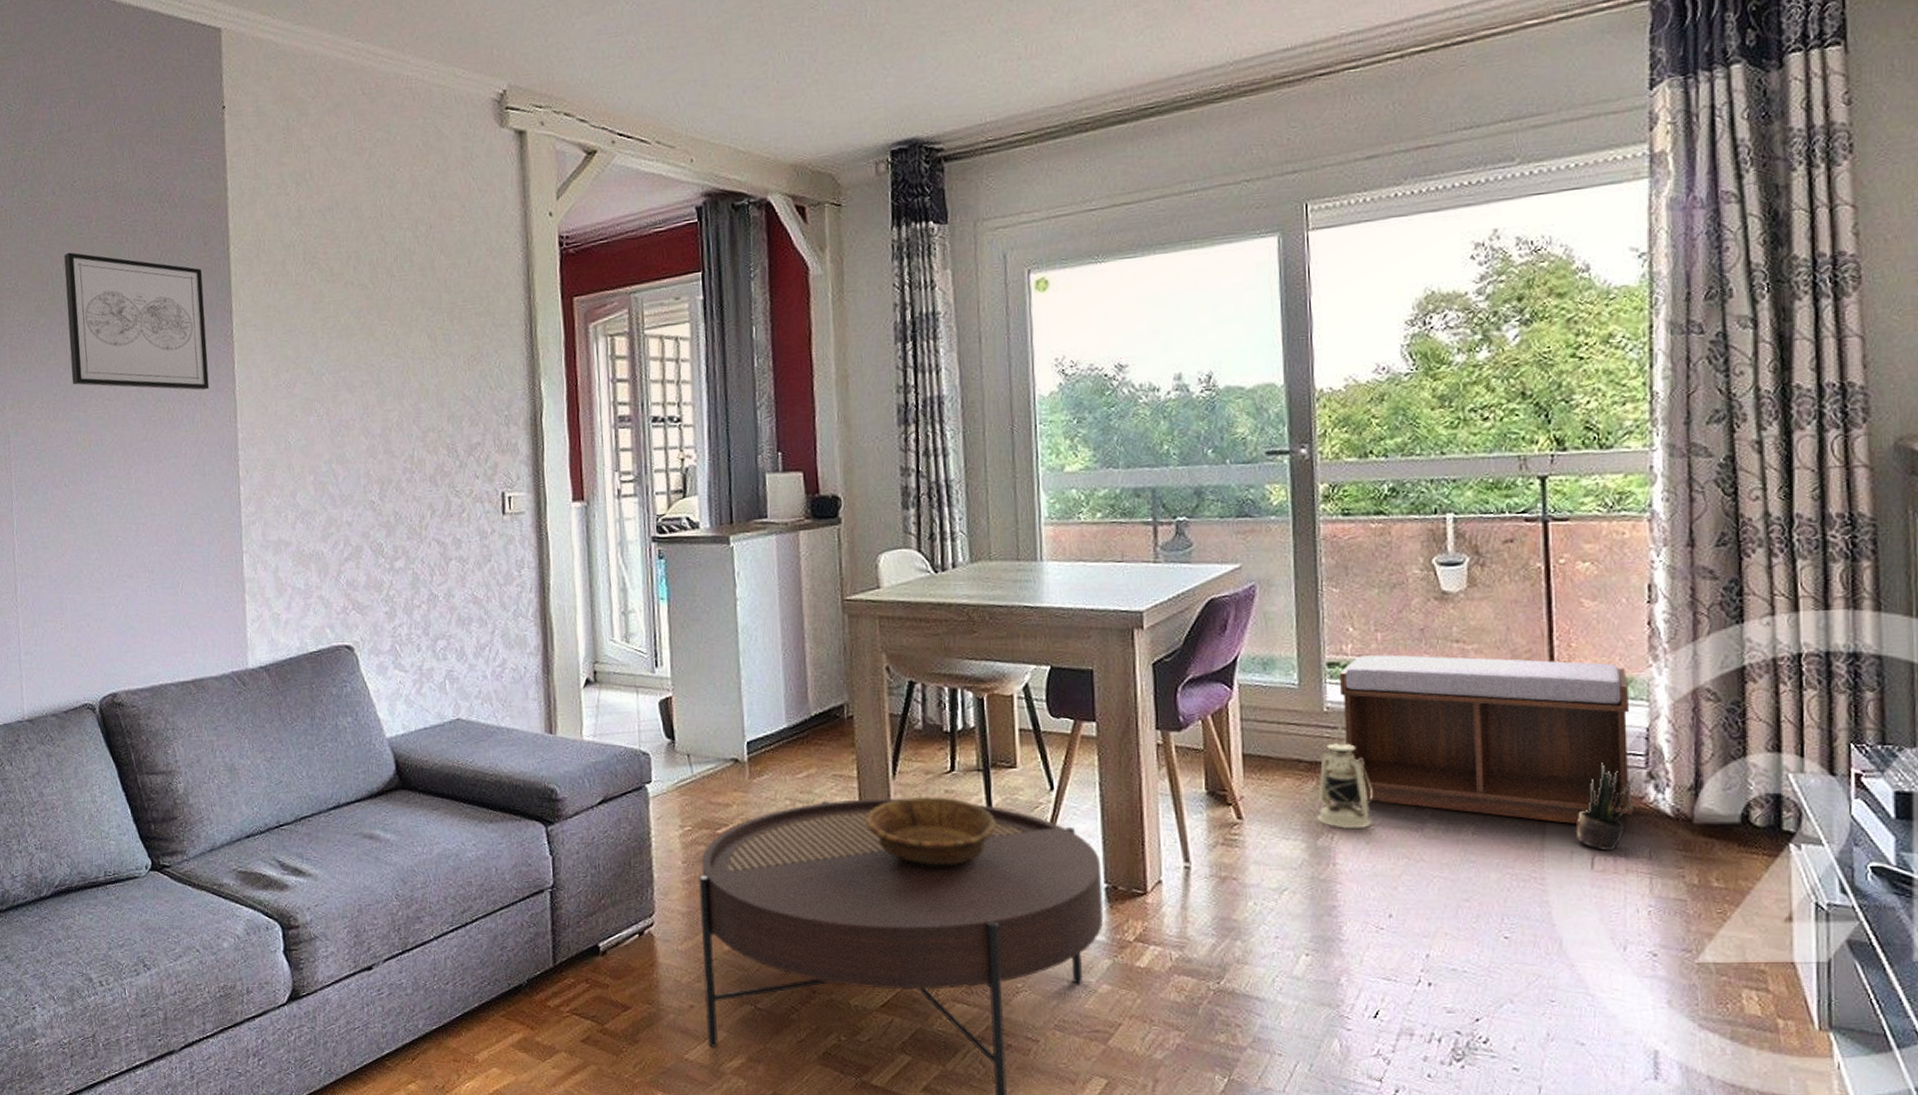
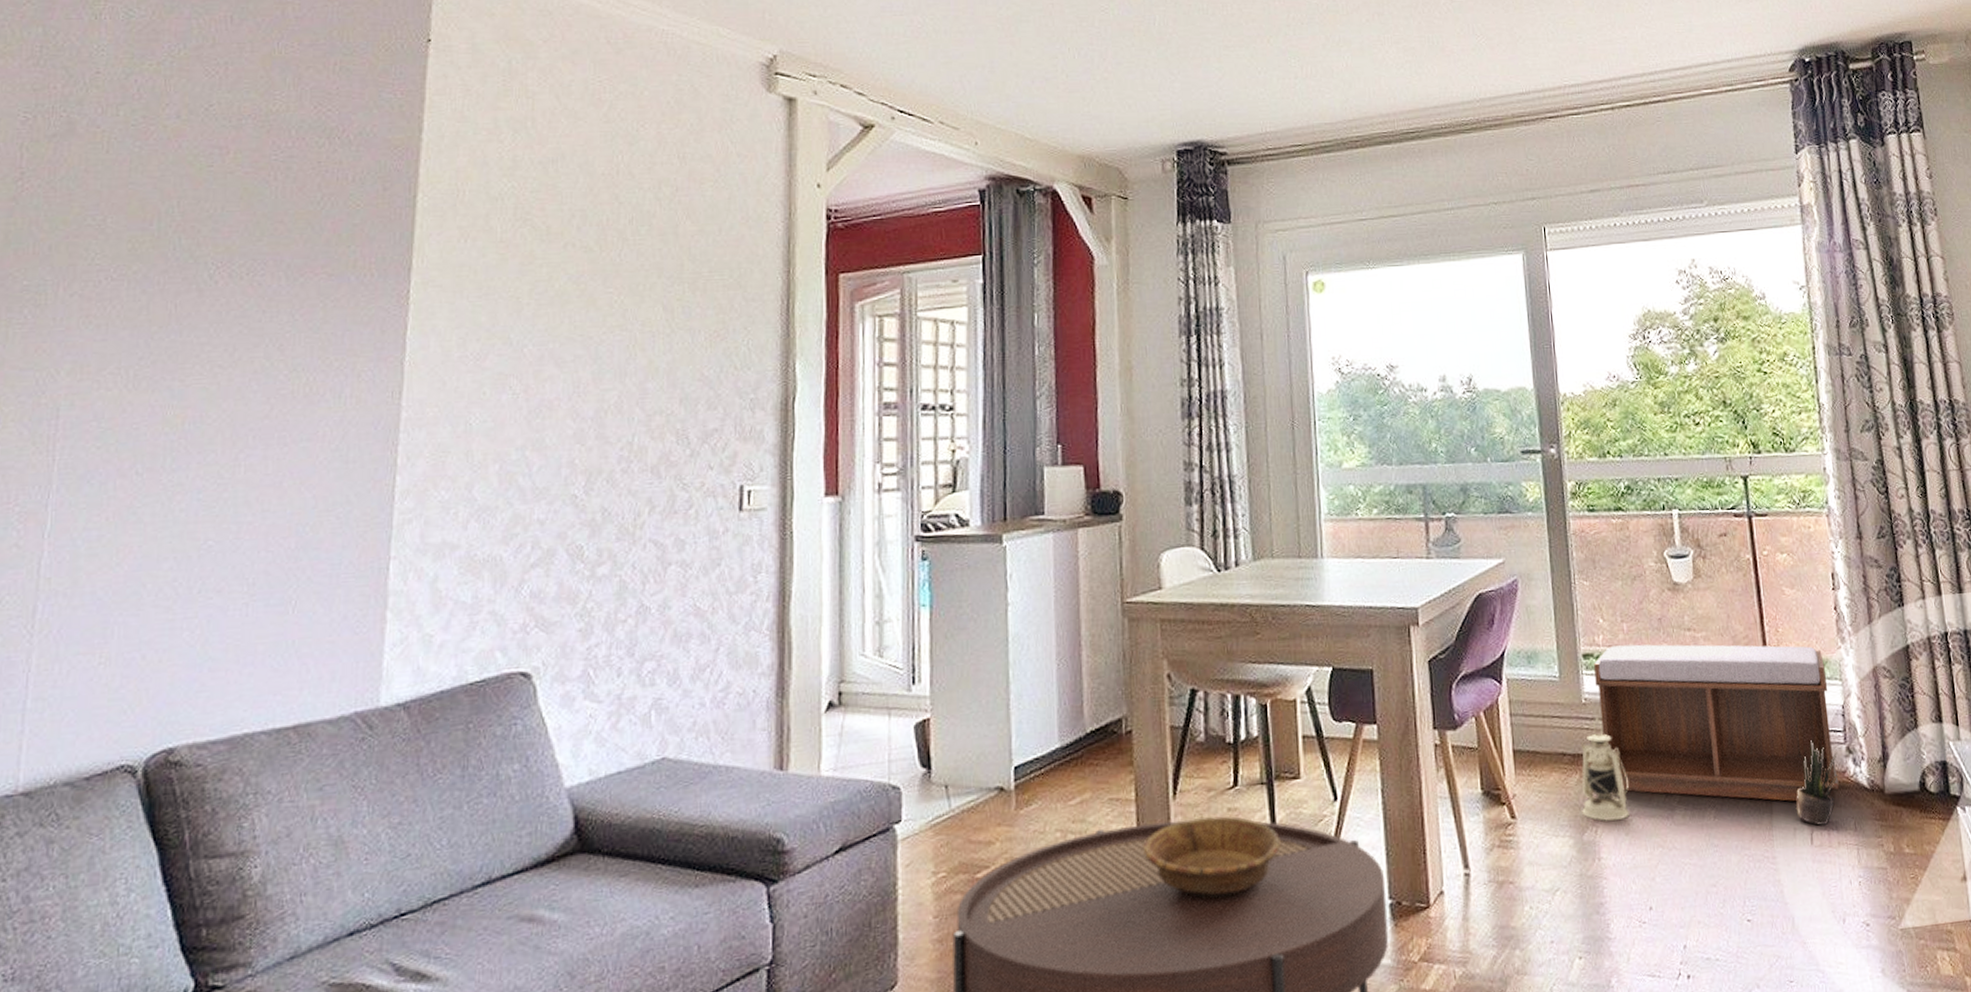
wall art: present [64,252,210,391] -> none [168,187,376,359]

